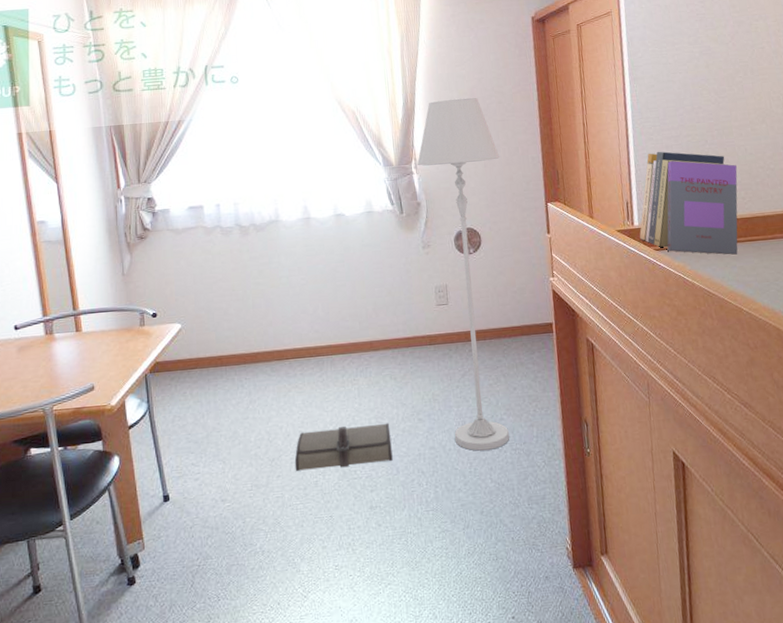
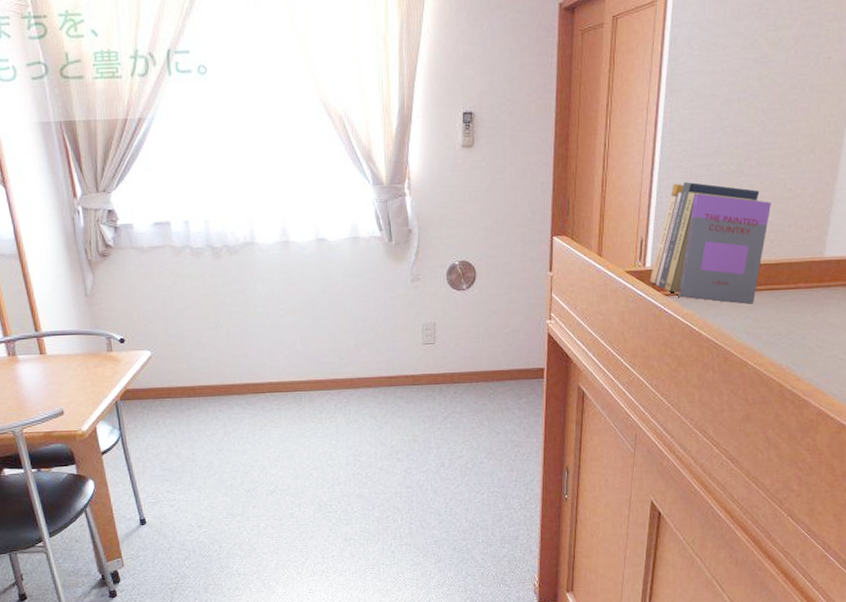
tool roll: present [294,423,393,471] -> none [270,461,369,503]
floor lamp: present [417,97,509,451] -> none [411,105,505,492]

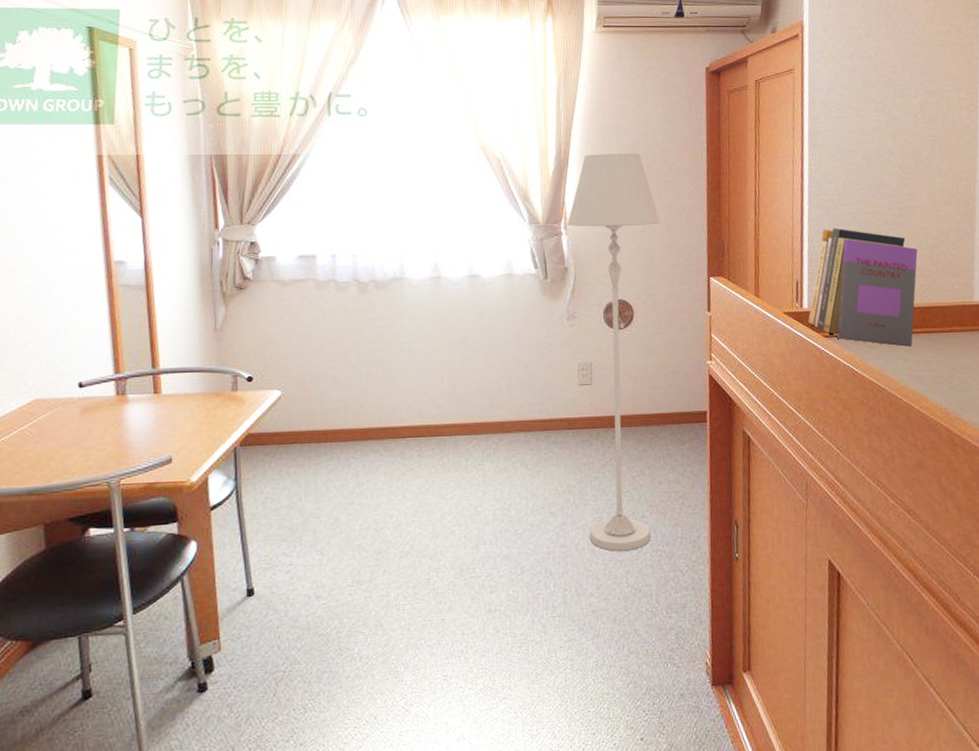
floor lamp: none [411,105,505,492] -> present [567,153,660,551]

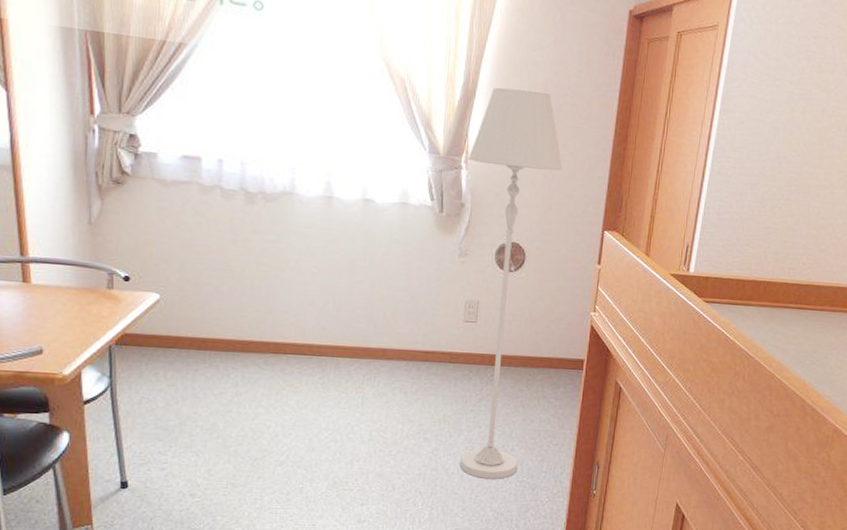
books: present [808,227,918,347] -> none [691,196,806,320]

